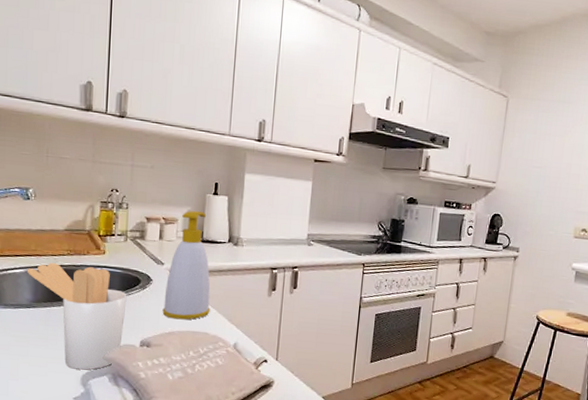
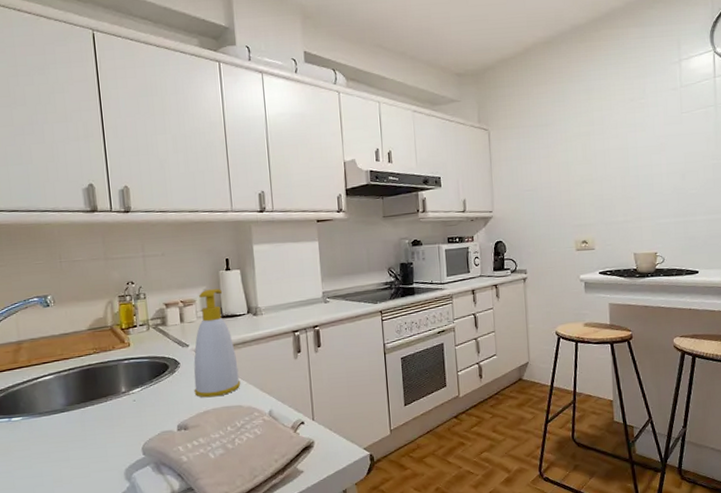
utensil holder: present [27,262,127,370] -> none [56,361,159,465]

